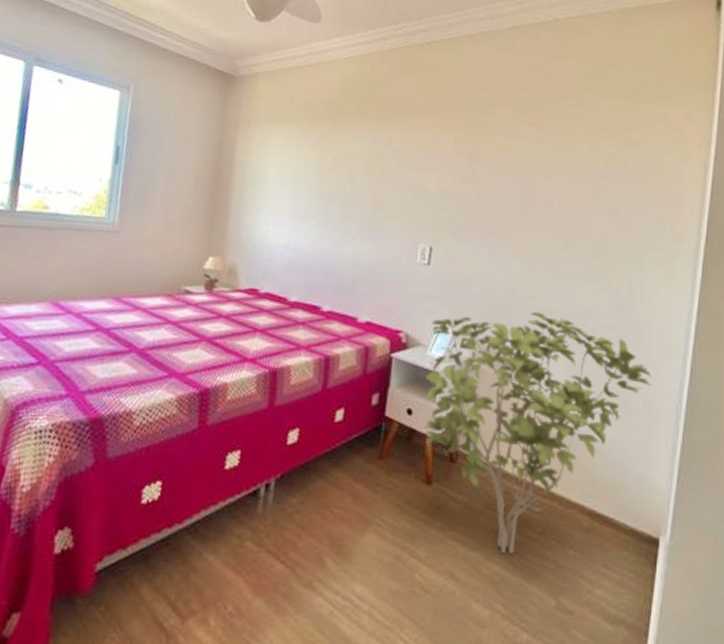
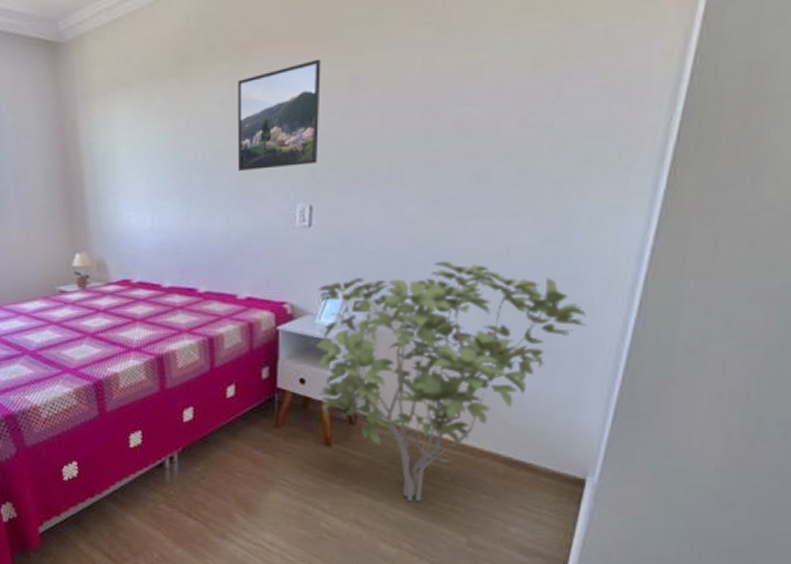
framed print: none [372,131,449,212] -> present [238,58,321,172]

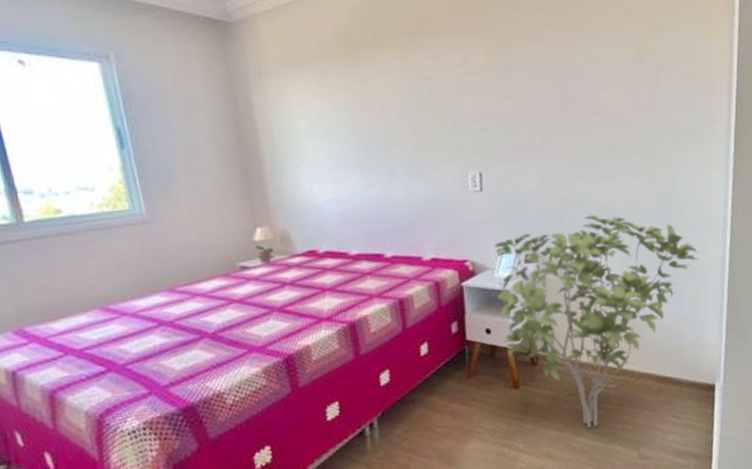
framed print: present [238,58,321,172] -> none [407,47,482,144]

